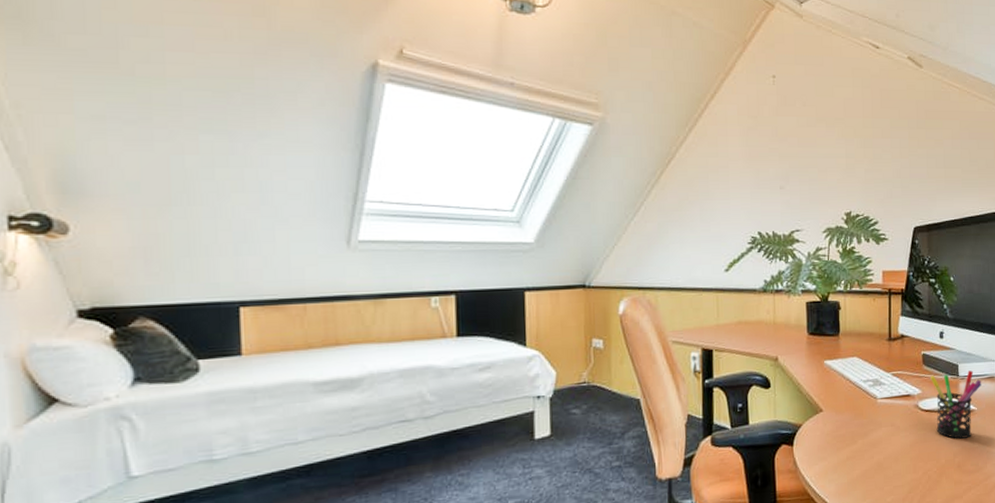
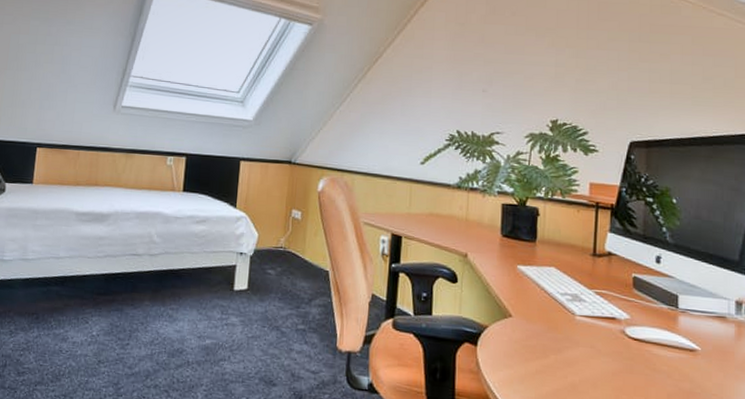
pen holder: present [930,370,982,439] -> none [642,301,708,380]

